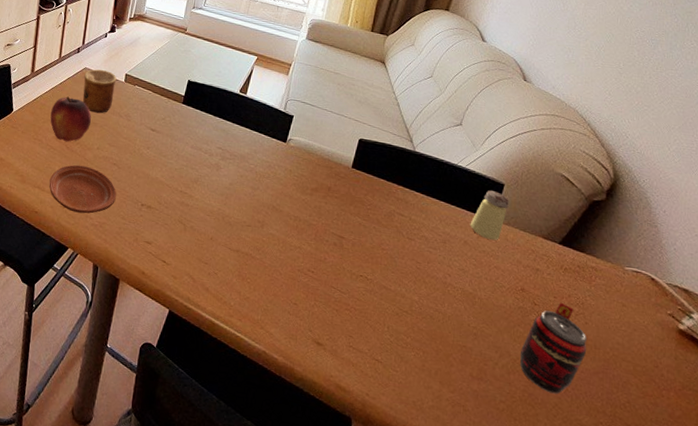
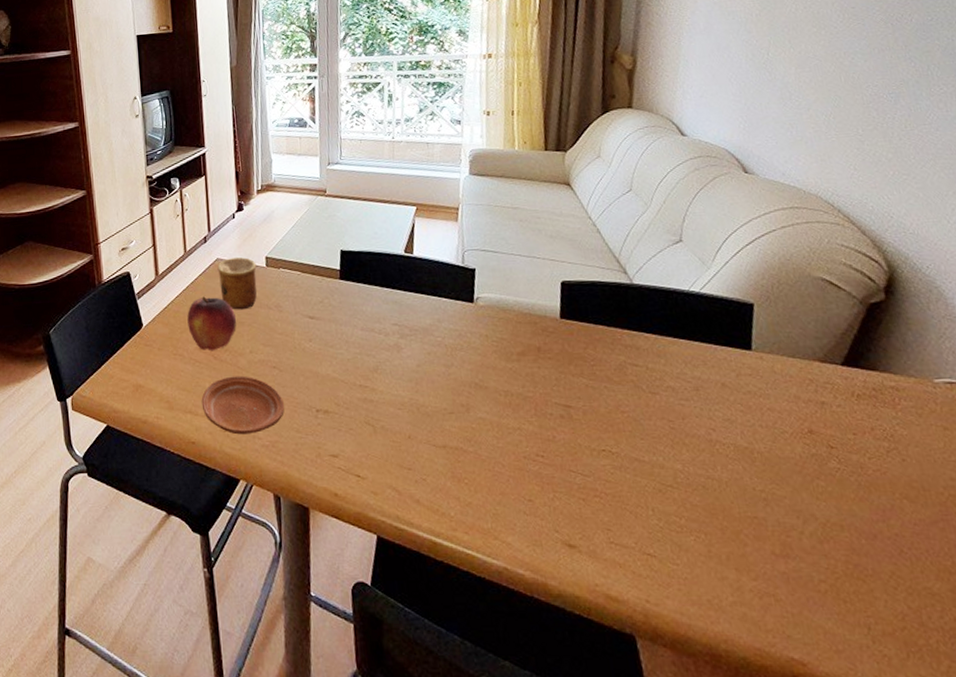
saltshaker: present [470,190,509,240] -> none [722,314,766,376]
beverage can: present [520,303,588,394] -> none [828,440,914,559]

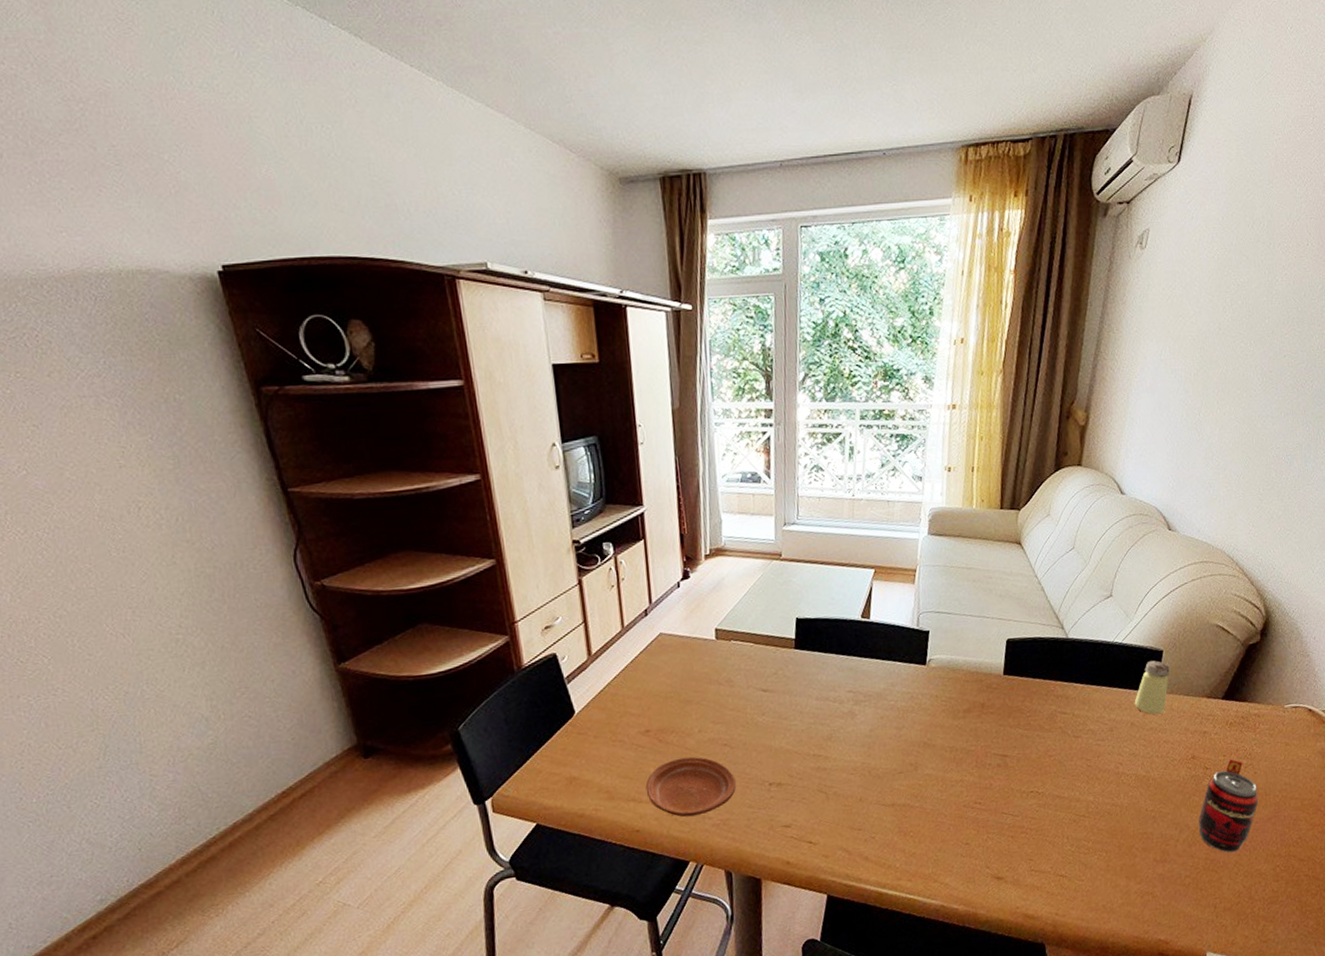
fruit: present [187,296,236,351] -> none [627,675,683,734]
cup: present [217,257,257,310] -> none [660,630,706,688]
saltshaker: none [722,314,766,376] -> present [1134,660,1170,714]
beverage can: none [828,440,914,559] -> present [1198,759,1259,853]

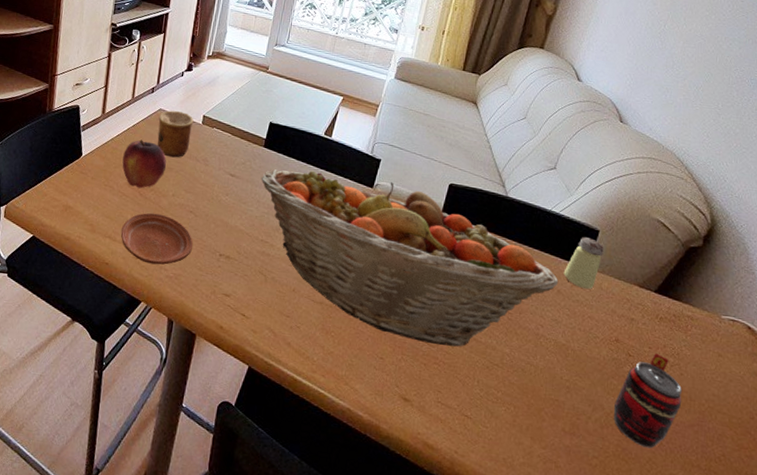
fruit: none [627,675,683,734] -> present [122,139,166,189]
cup: none [660,630,706,688] -> present [157,110,194,158]
fruit basket: none [798,653,1131,816] -> present [261,169,559,347]

